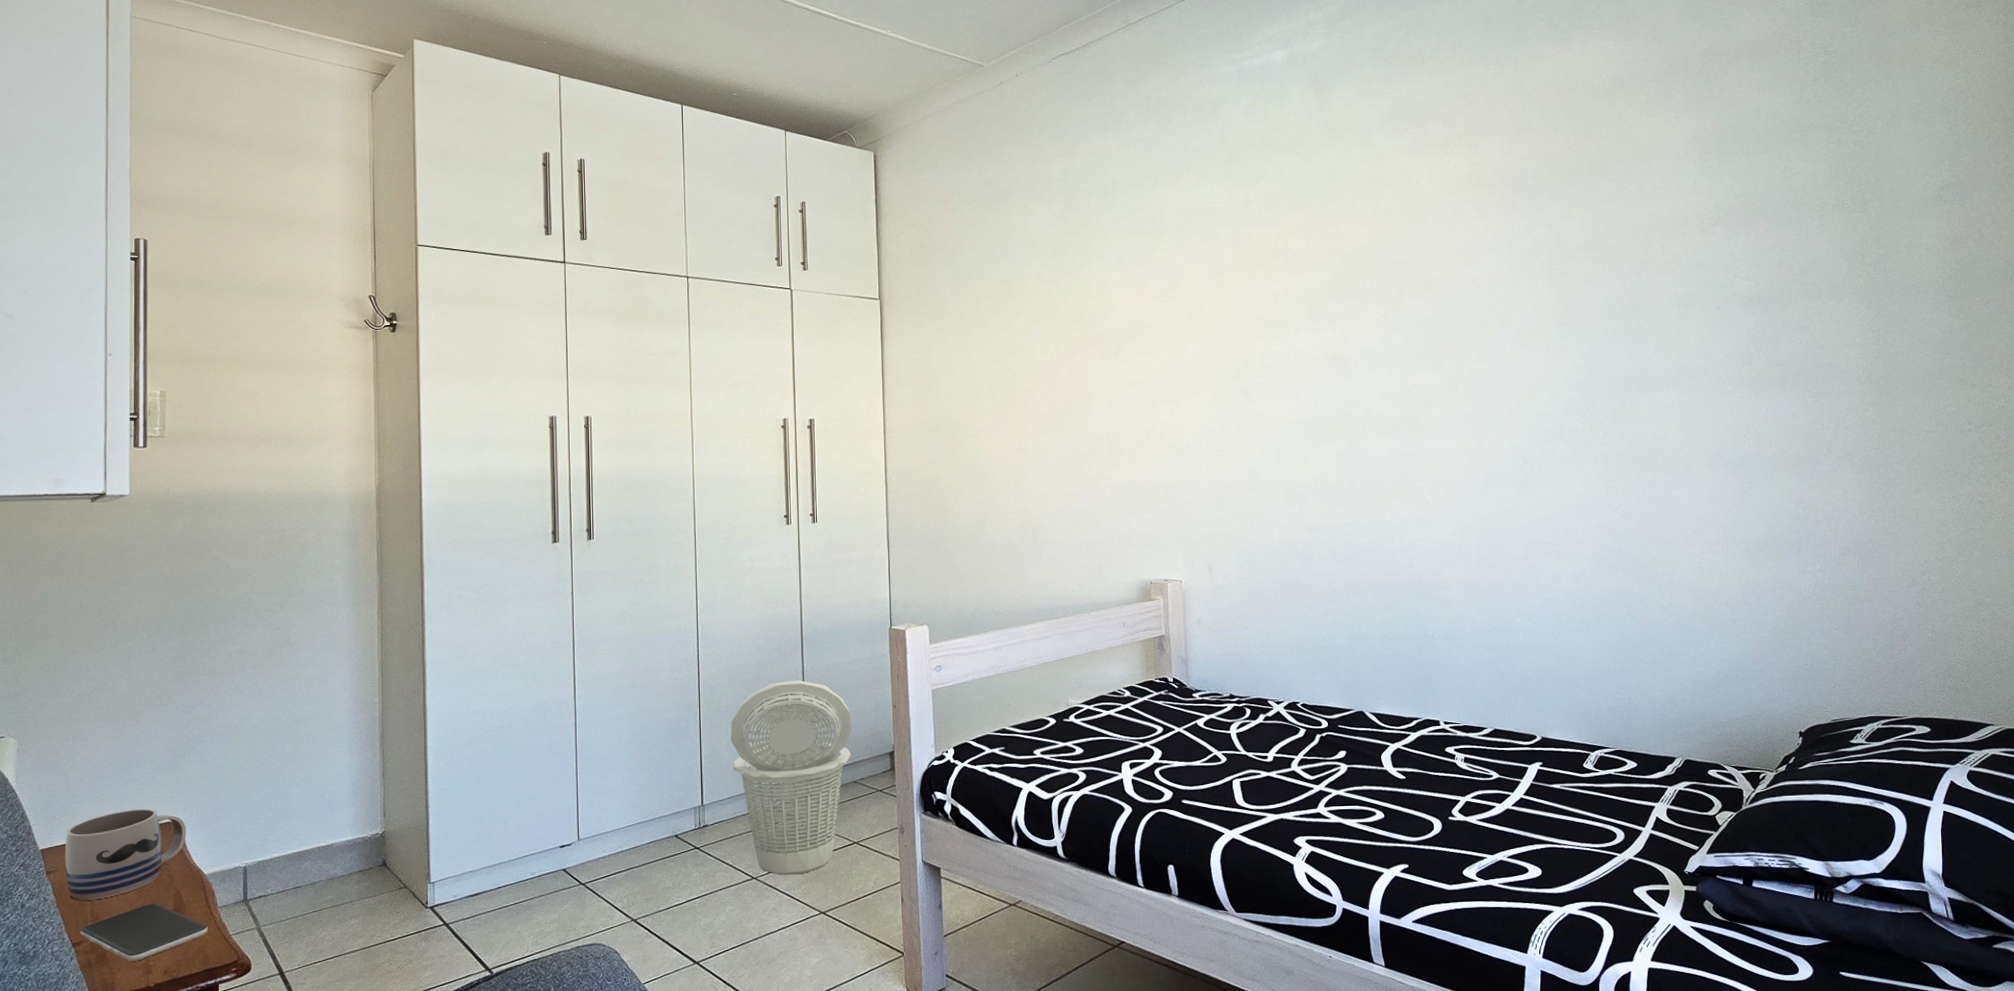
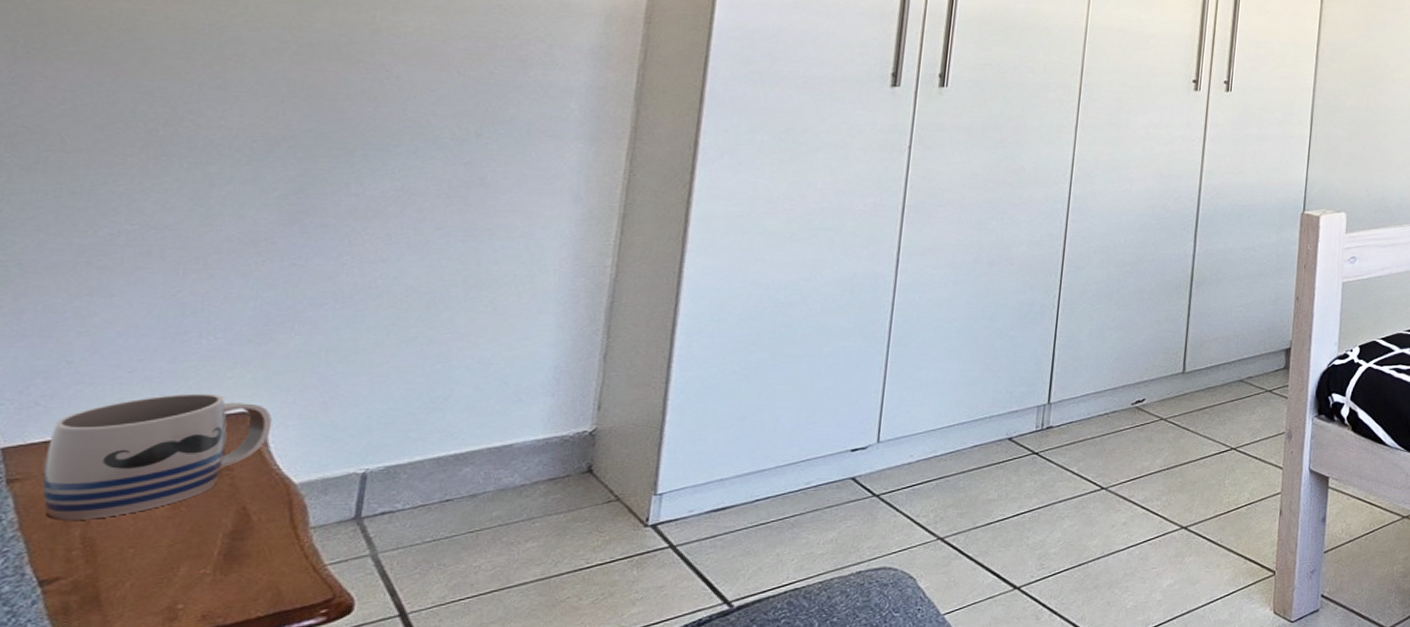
smartphone: present [80,903,208,961] -> none [56,522,288,604]
laundry basket: present [730,680,852,875] -> none [1093,264,1245,485]

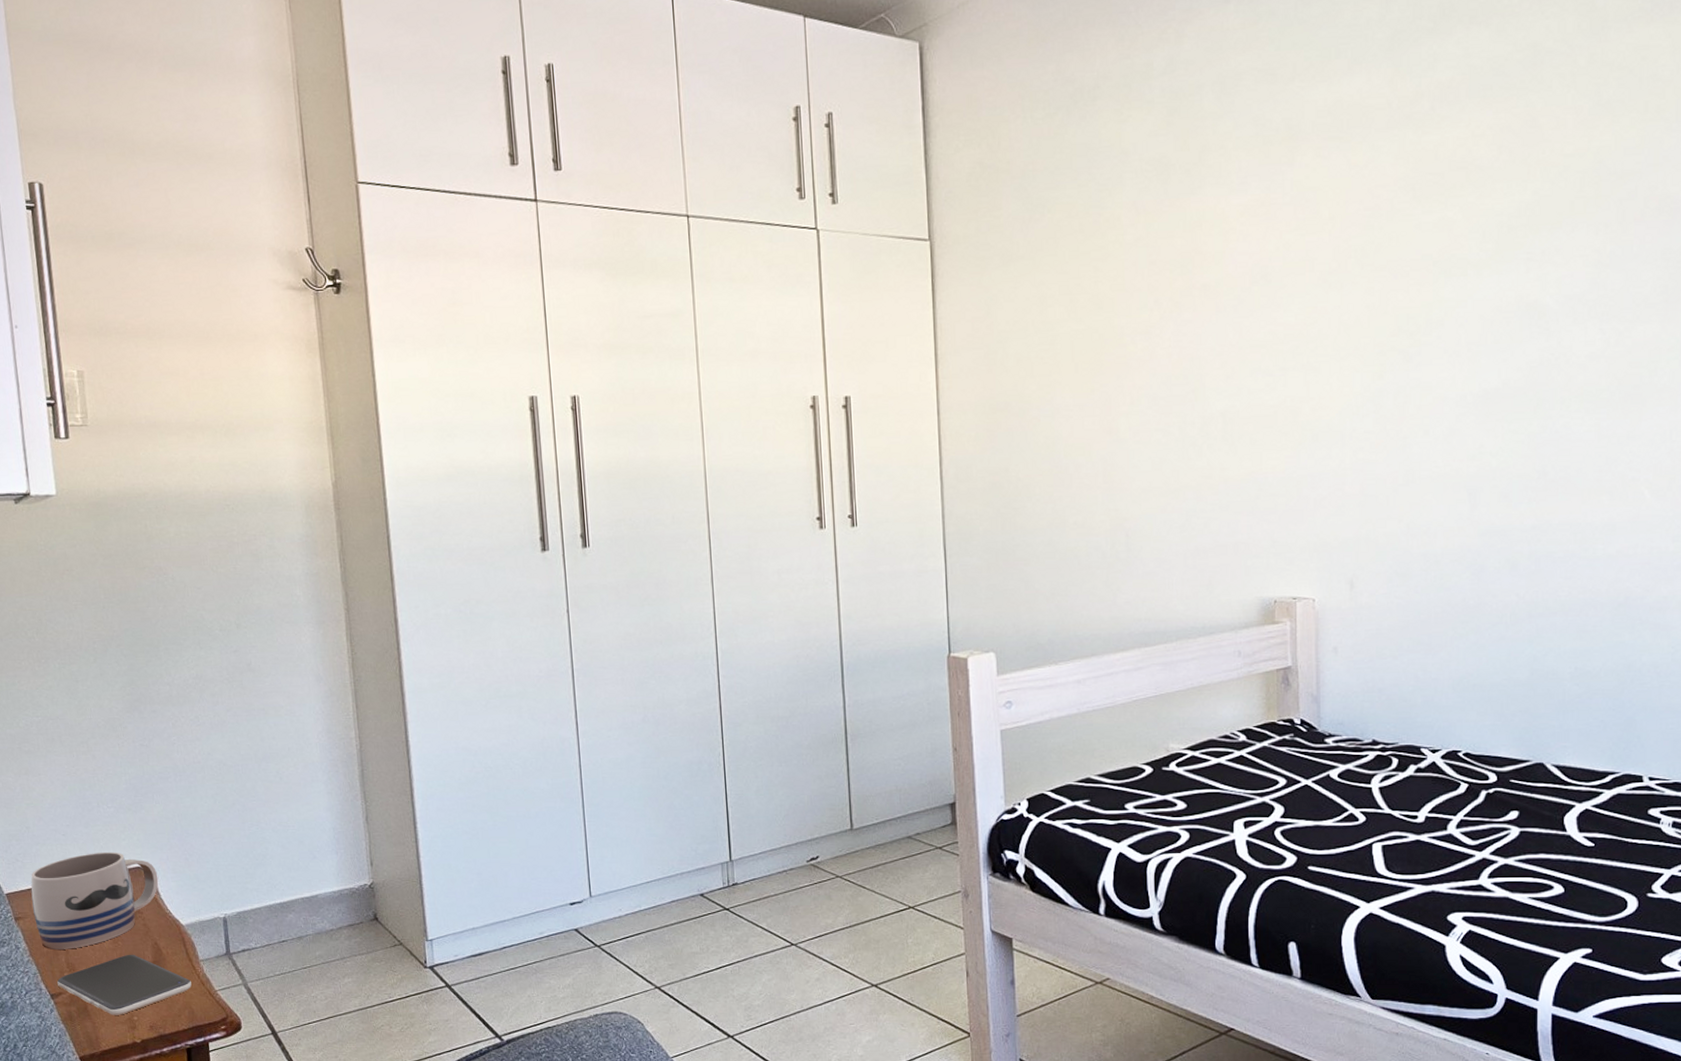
smartphone: none [56,522,288,604] -> present [57,954,192,1015]

